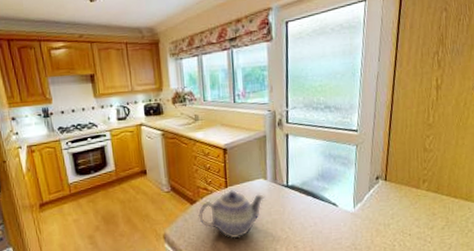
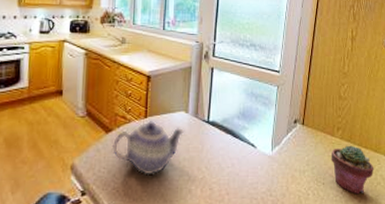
potted succulent: none [416,196,465,243] -> present [331,145,374,195]

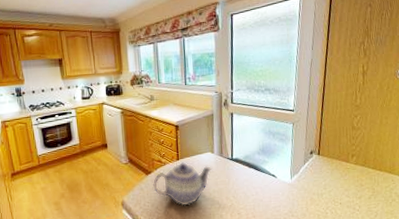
potted succulent: present [331,145,374,195] -> none [346,169,389,211]

